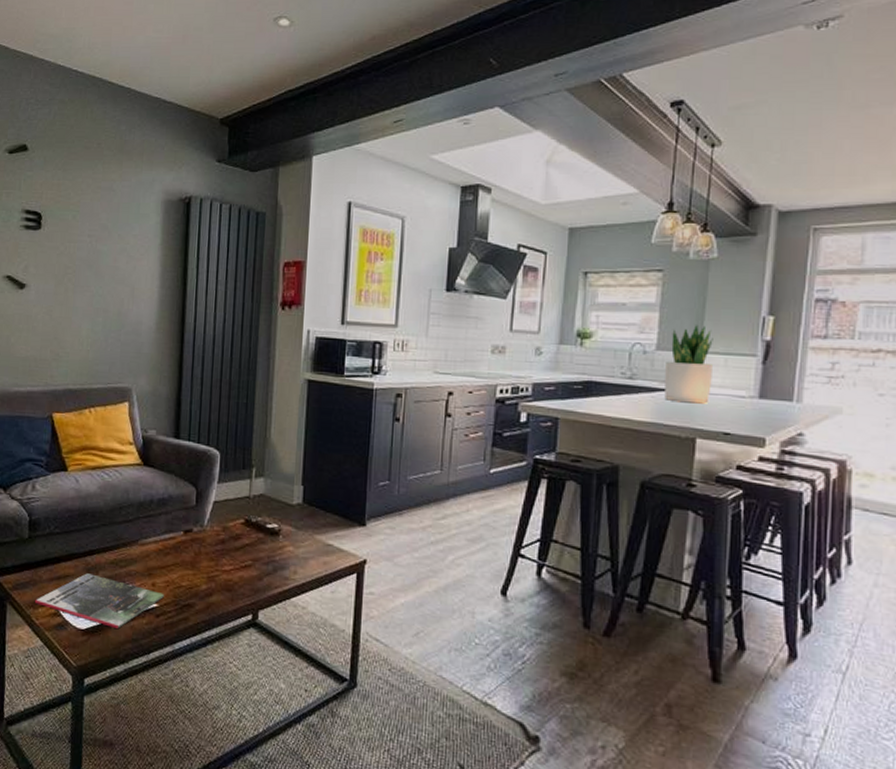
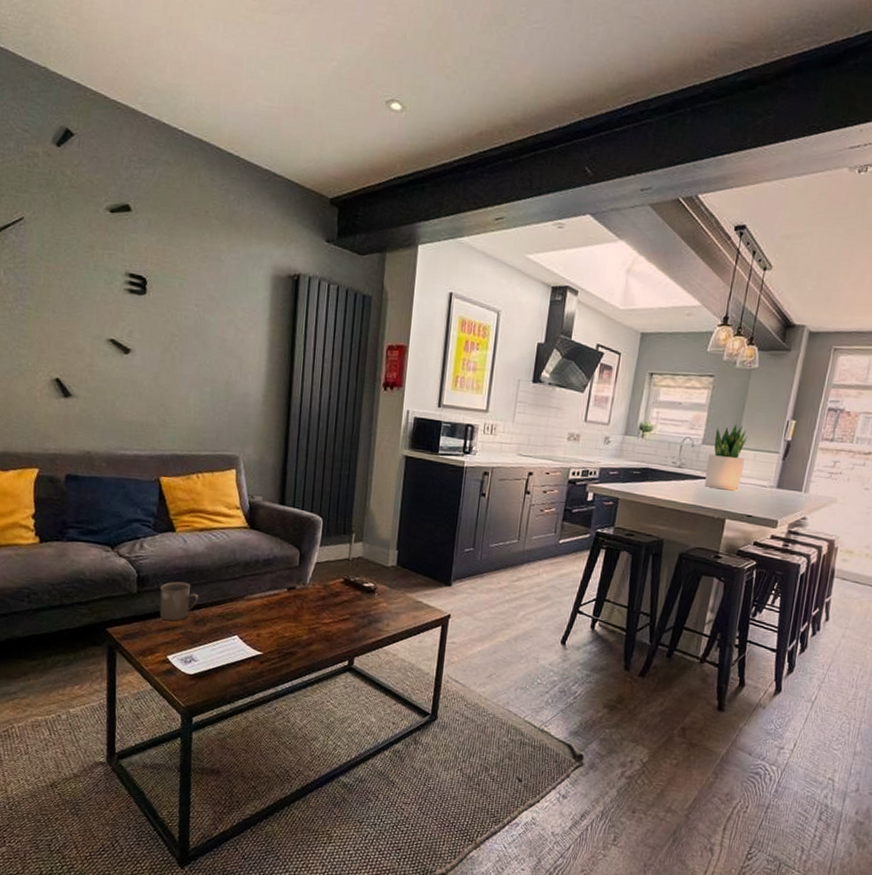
magazine: present [35,573,164,630] -> none [144,625,268,675]
mug: none [51,525,92,569] -> present [159,581,199,621]

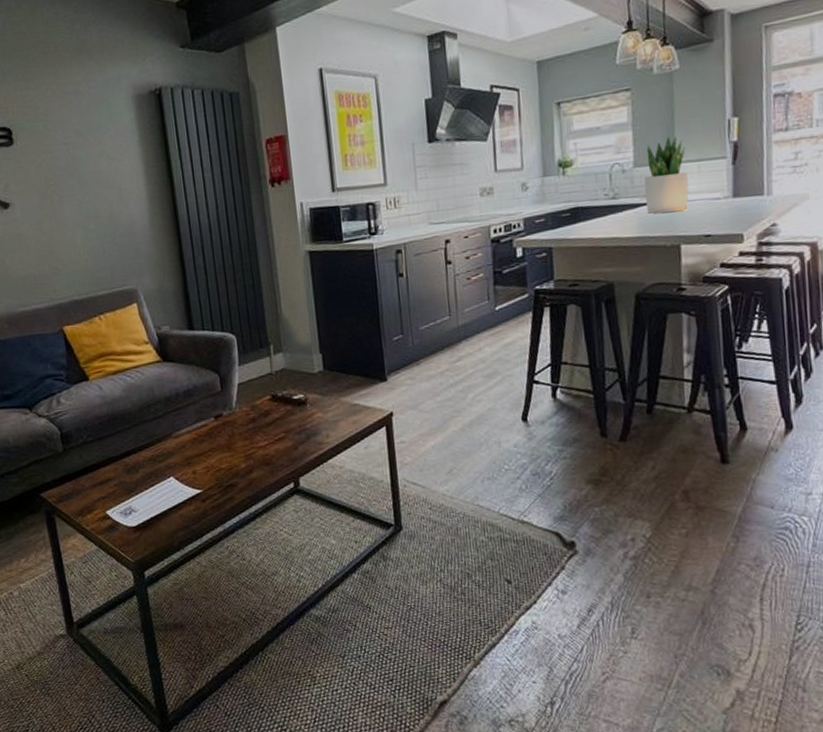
mug: present [159,581,199,621] -> none [85,430,127,475]

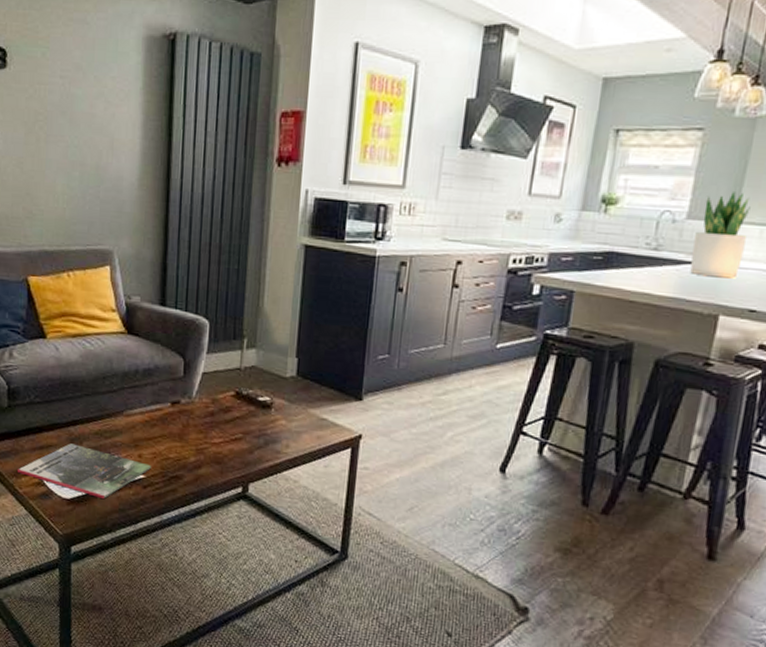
magazine: none [82,473,206,521] -> present [18,443,151,500]

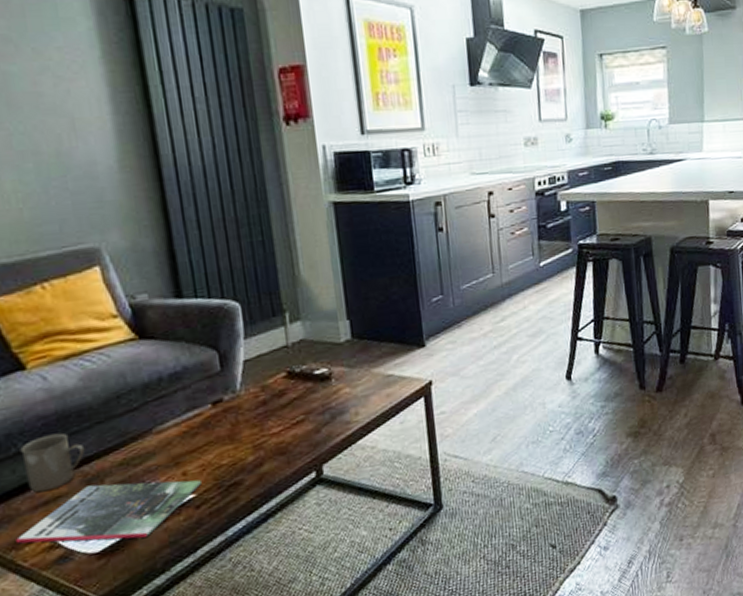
mug: none [32,394,74,439] -> present [20,433,86,493]
planter: present [690,192,750,279] -> none [678,96,716,170]

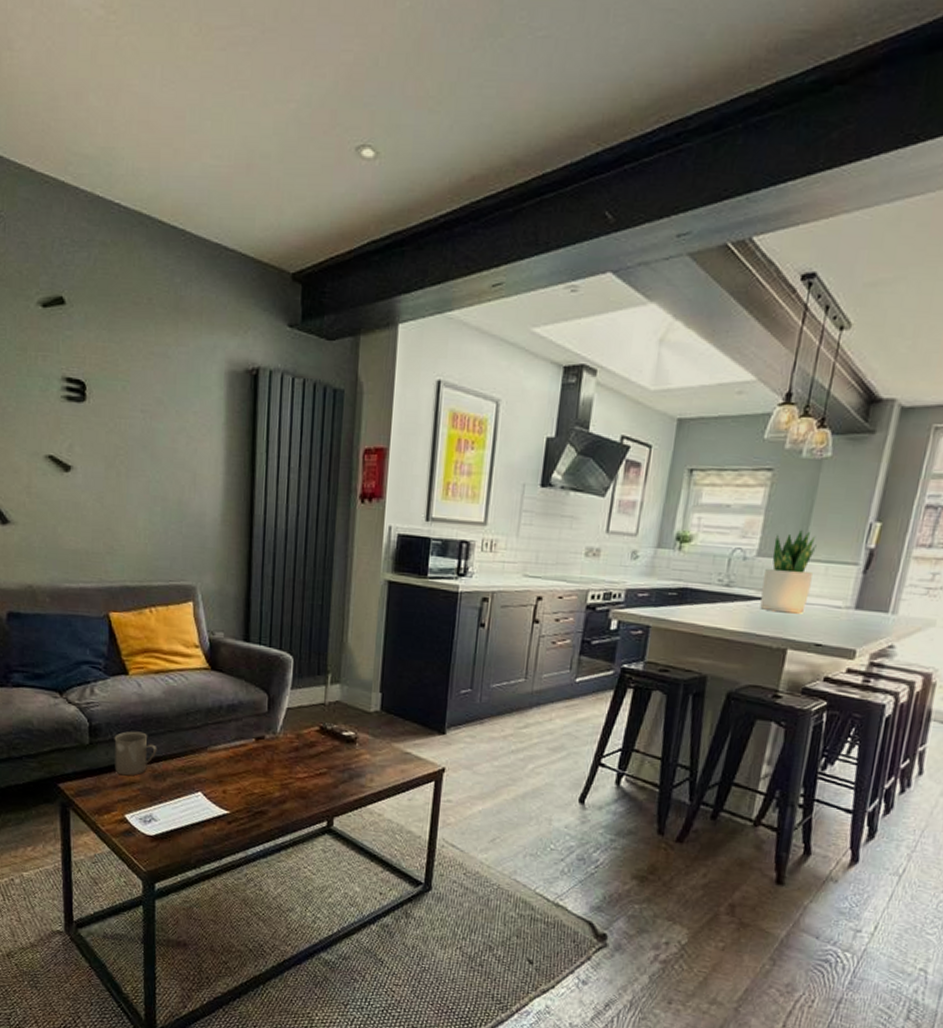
magazine: present [16,479,202,544] -> none [100,780,236,836]
planter: none [678,96,716,170] -> present [760,530,817,614]

